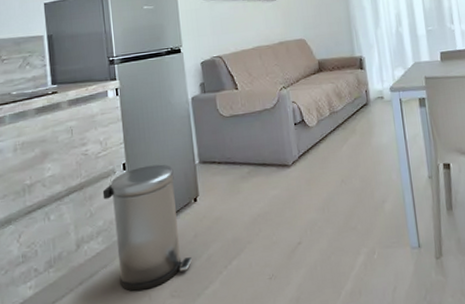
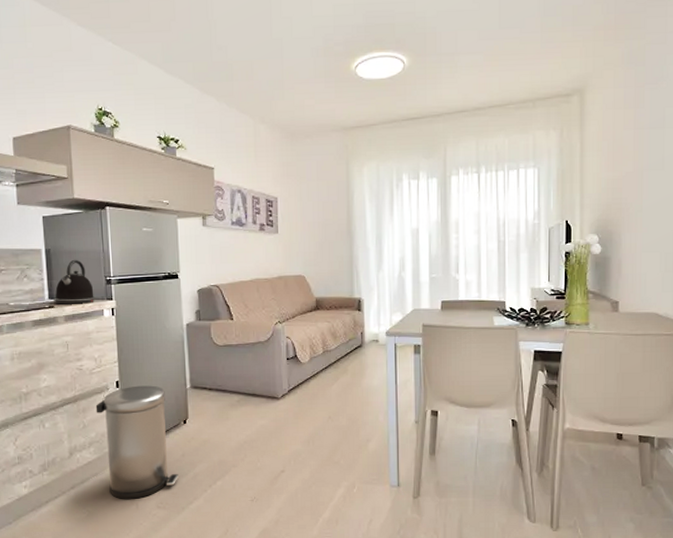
kettle: none [58,42,98,90] -> present [55,259,94,305]

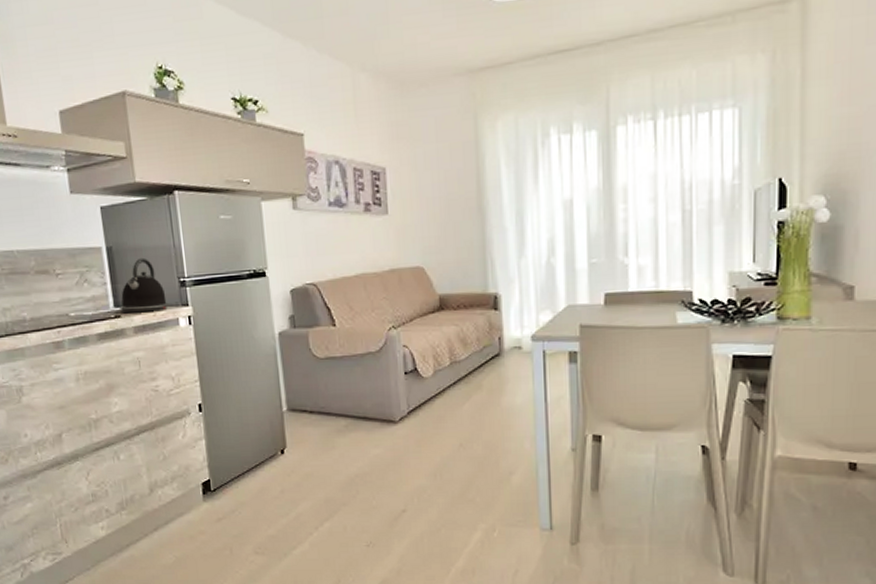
pedal bin: present [95,385,180,500] -> none [176,408,279,544]

